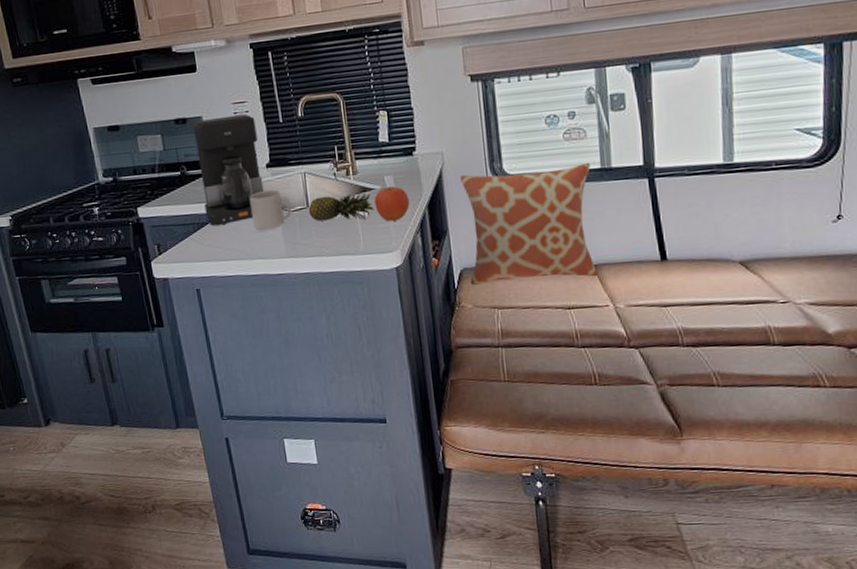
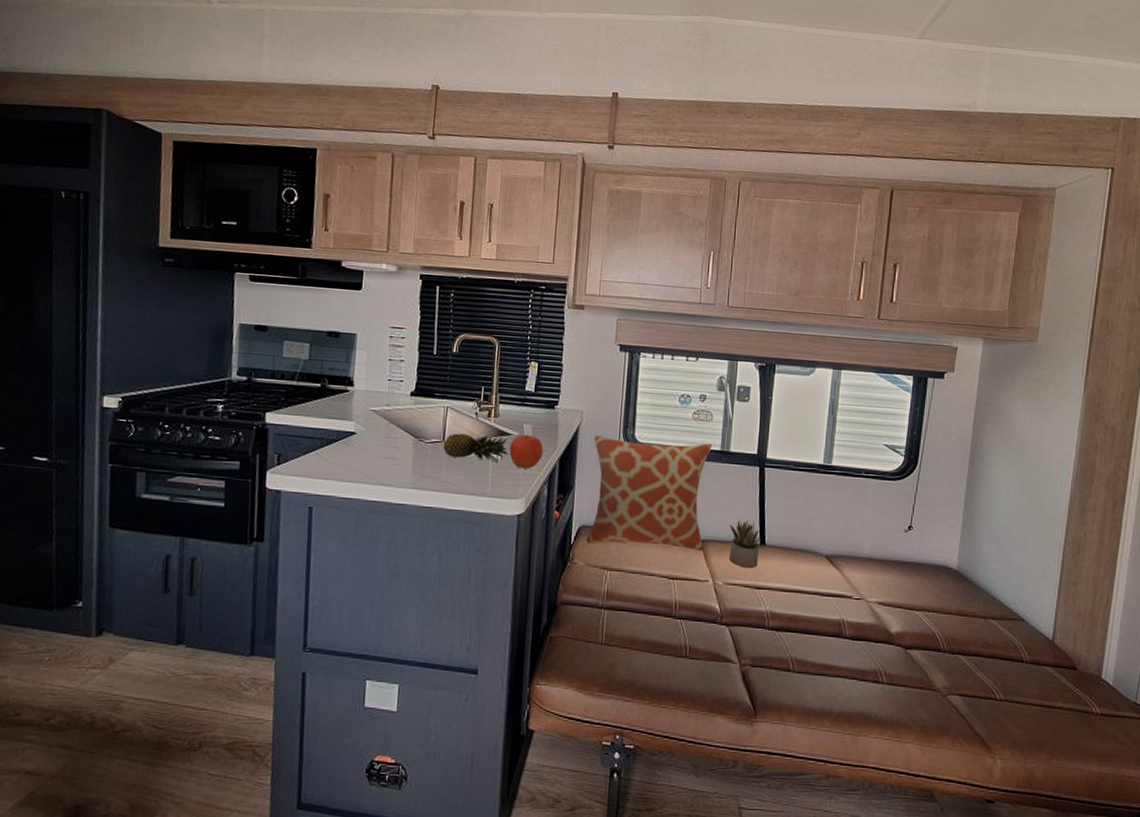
coffee maker: present [192,114,264,227] -> none [337,337,409,445]
mug: present [249,189,291,231] -> none [384,417,427,458]
succulent plant: none [623,236,661,288] -> present [729,519,760,569]

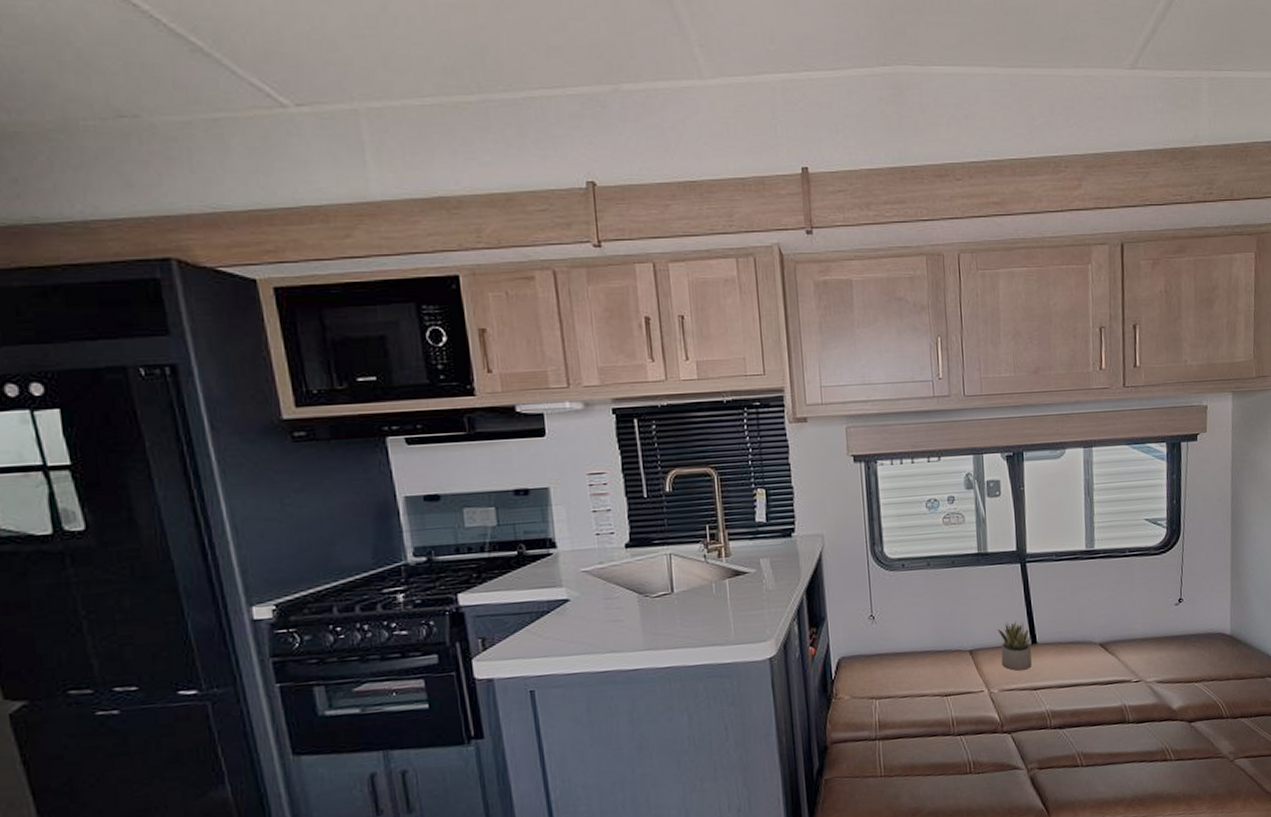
fruit: present [443,433,508,463] -> none [673,577,748,609]
fruit: present [509,434,544,469] -> none [748,570,787,608]
pillow: present [586,435,712,552] -> none [839,547,975,675]

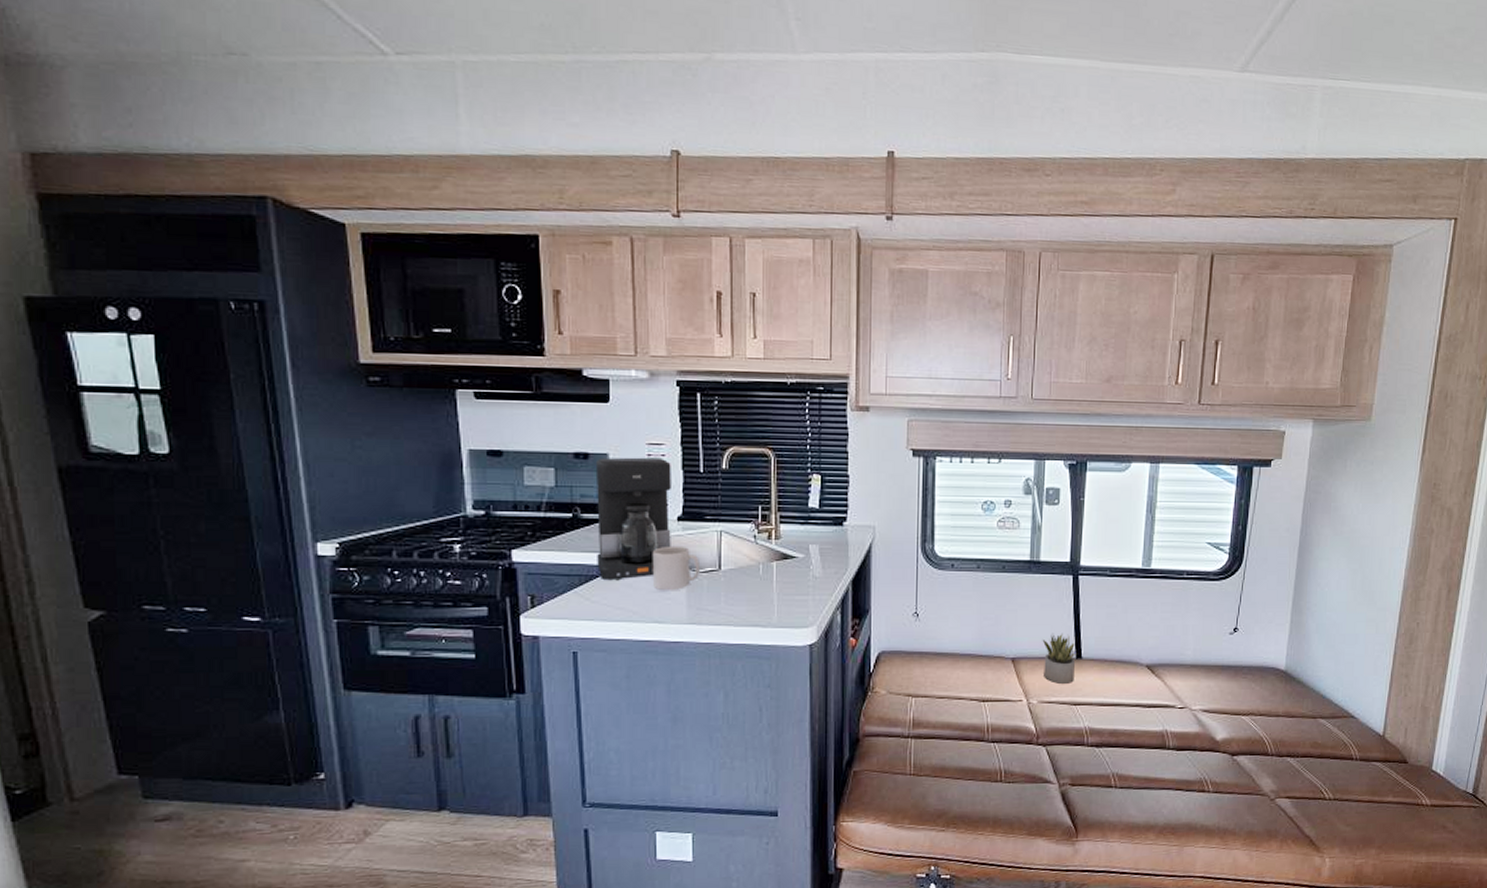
coffee maker: none [536,486,621,616] -> present [595,457,671,581]
mug: none [602,572,652,620] -> present [652,545,699,591]

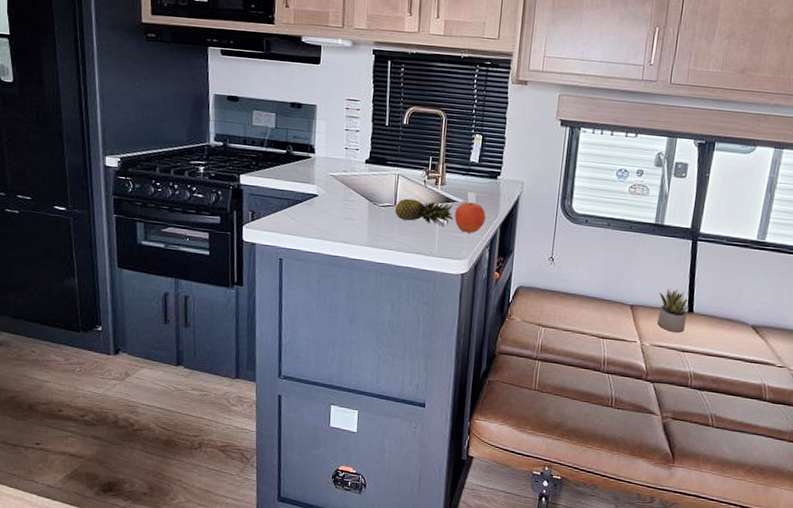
coffee maker: present [595,457,671,581] -> none [302,108,364,206]
mug: present [652,545,699,591] -> none [342,182,380,219]
fruit: none [720,559,794,589] -> present [395,198,453,227]
fruit: none [795,557,833,594] -> present [454,202,486,233]

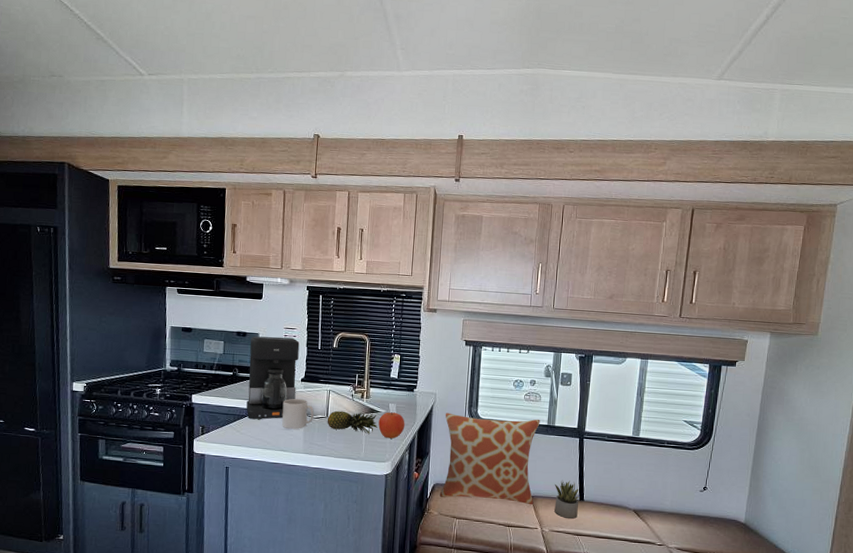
coffee maker: none [302,108,364,206] -> present [246,336,300,420]
mug: none [342,182,380,219] -> present [281,398,314,430]
pillow: none [523,205,647,315] -> present [439,413,540,505]

